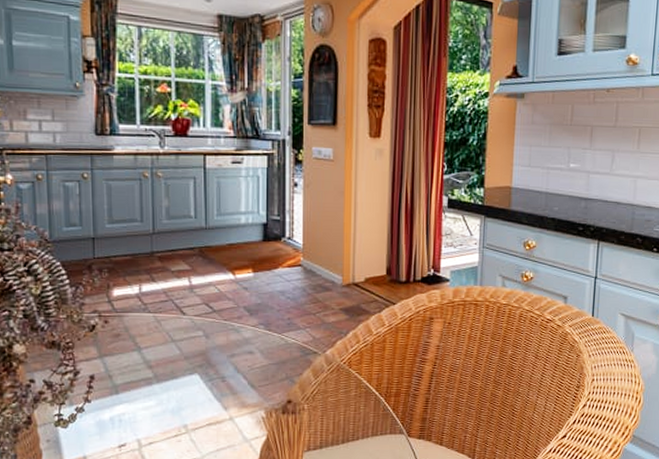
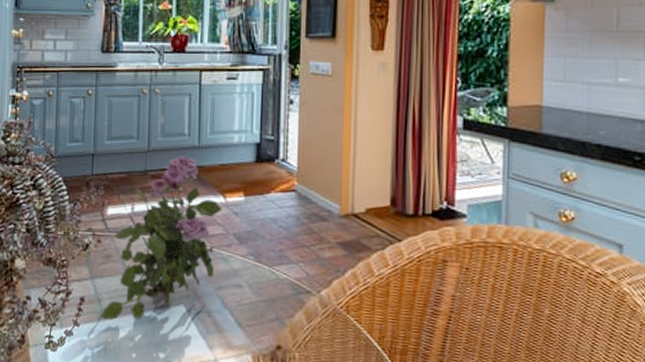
flower bouquet: none [112,237,232,394] -> present [99,156,222,321]

